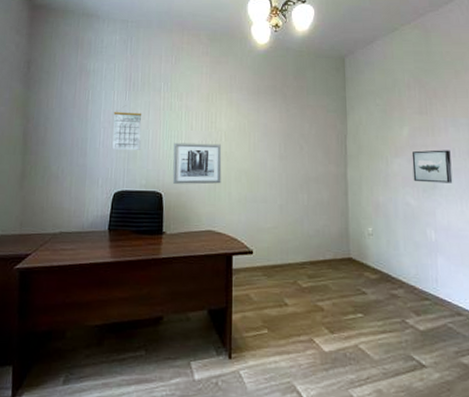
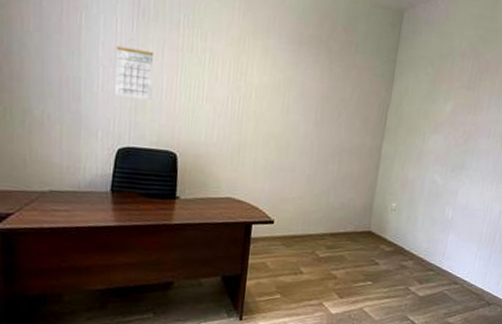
wall art: present [172,142,222,184] -> none [190,94,250,148]
wall art: present [411,150,453,183] -> none [445,128,486,165]

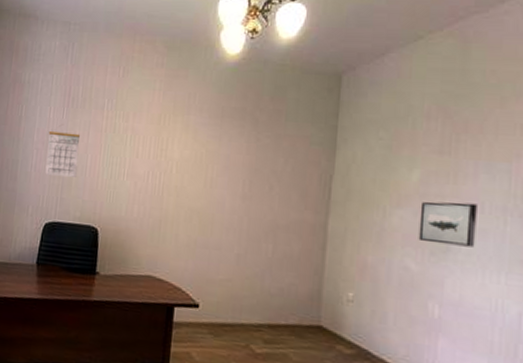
wall art: none [445,128,486,165] -> present [418,201,477,248]

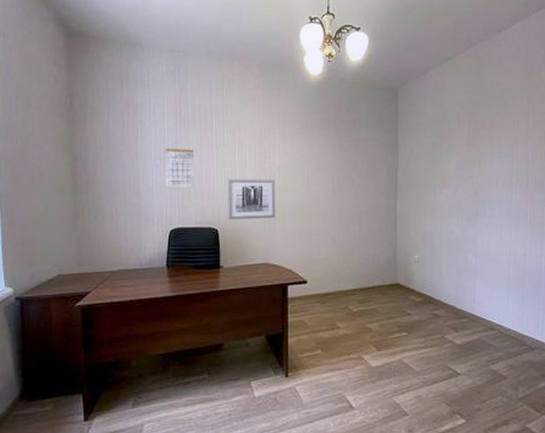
wall art: none [110,171,171,223] -> present [228,179,276,220]
wall art: present [418,201,477,248] -> none [458,180,495,212]

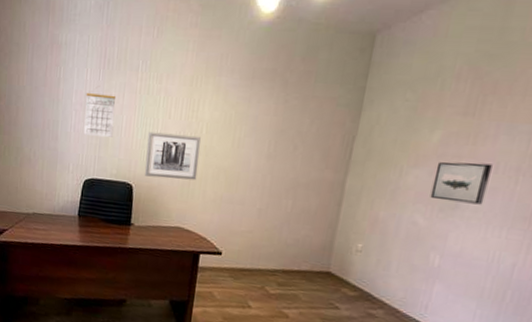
wall art: none [458,180,495,212] -> present [430,162,493,205]

